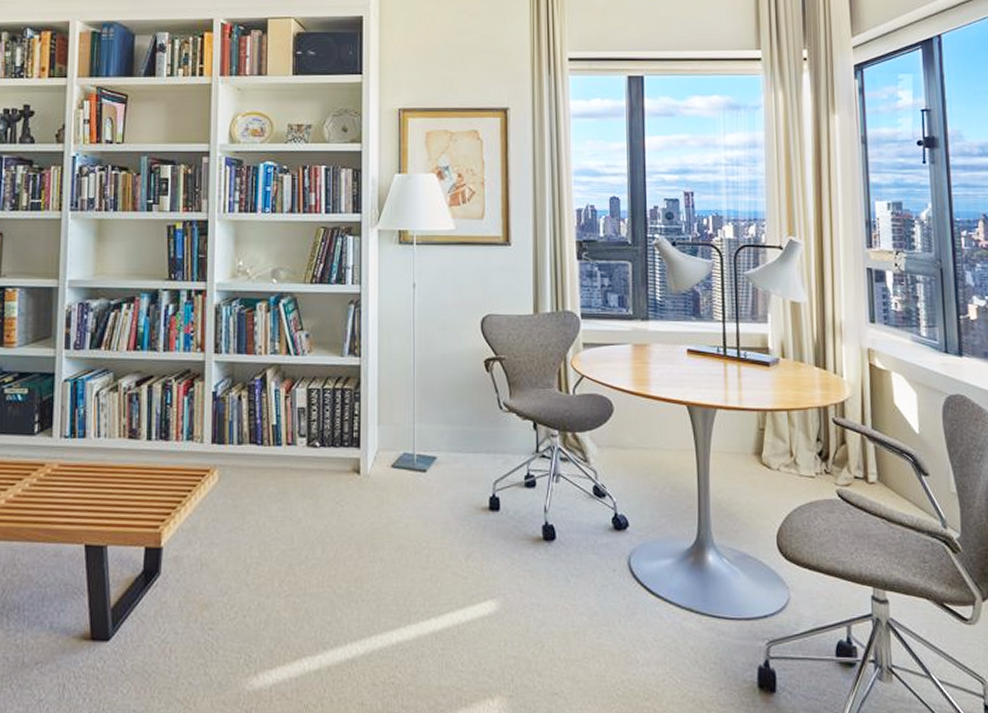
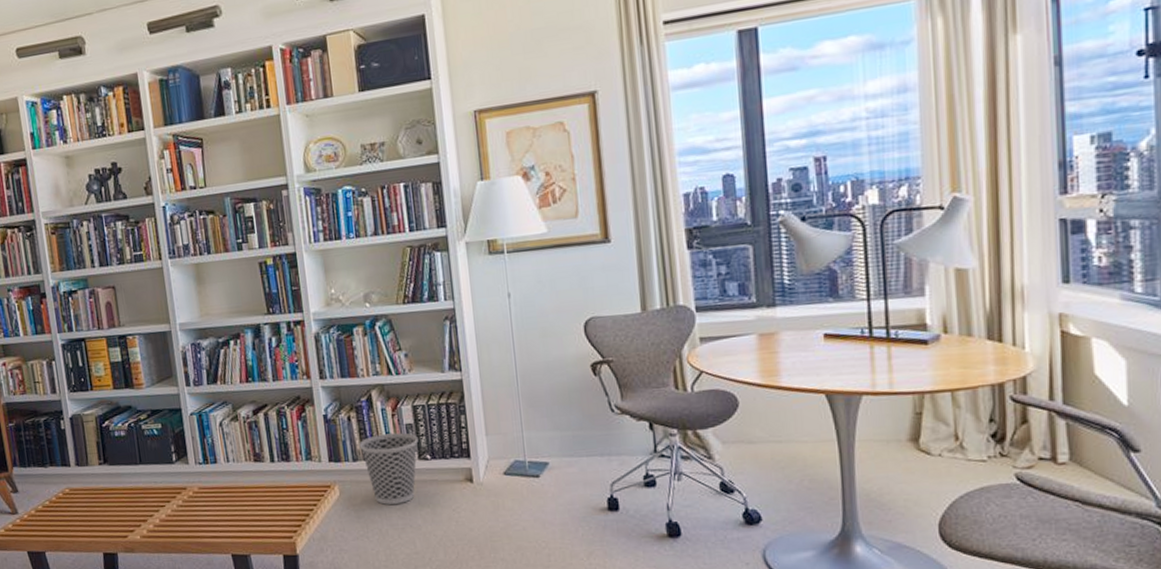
wastebasket: none [247,416,309,494] -> present [359,432,418,505]

